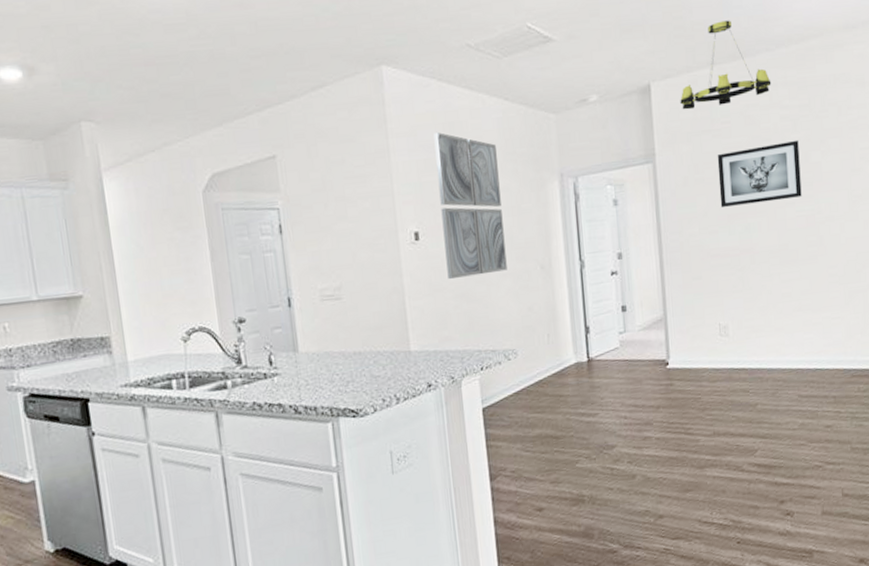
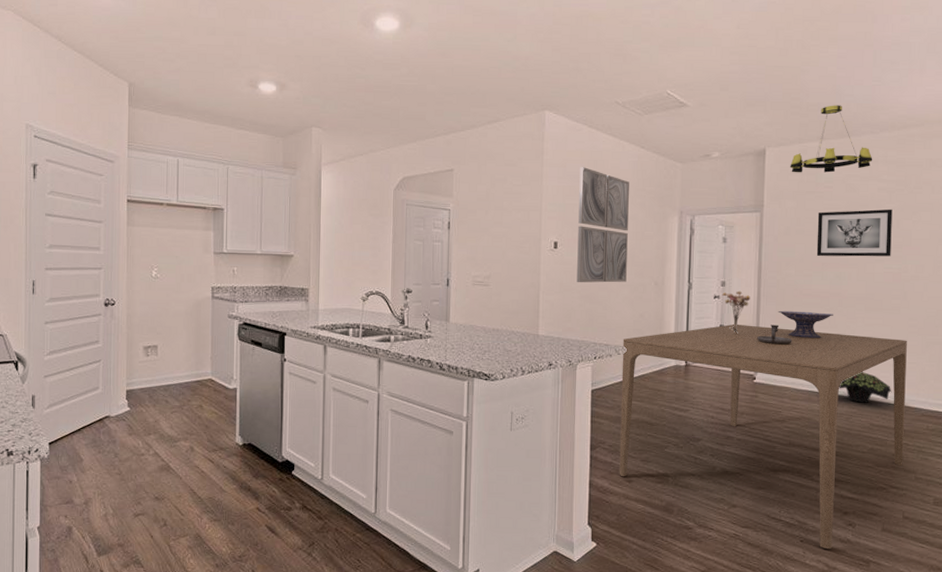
dining table: none [511,292,837,547] -> present [619,324,907,550]
bouquet: none [619,261,653,315] -> present [722,290,750,335]
candlestick: none [665,296,705,321] -> present [757,324,792,345]
decorative bowl: none [685,274,746,308] -> present [778,310,833,339]
umbrella: none [760,336,818,373] -> present [839,371,892,403]

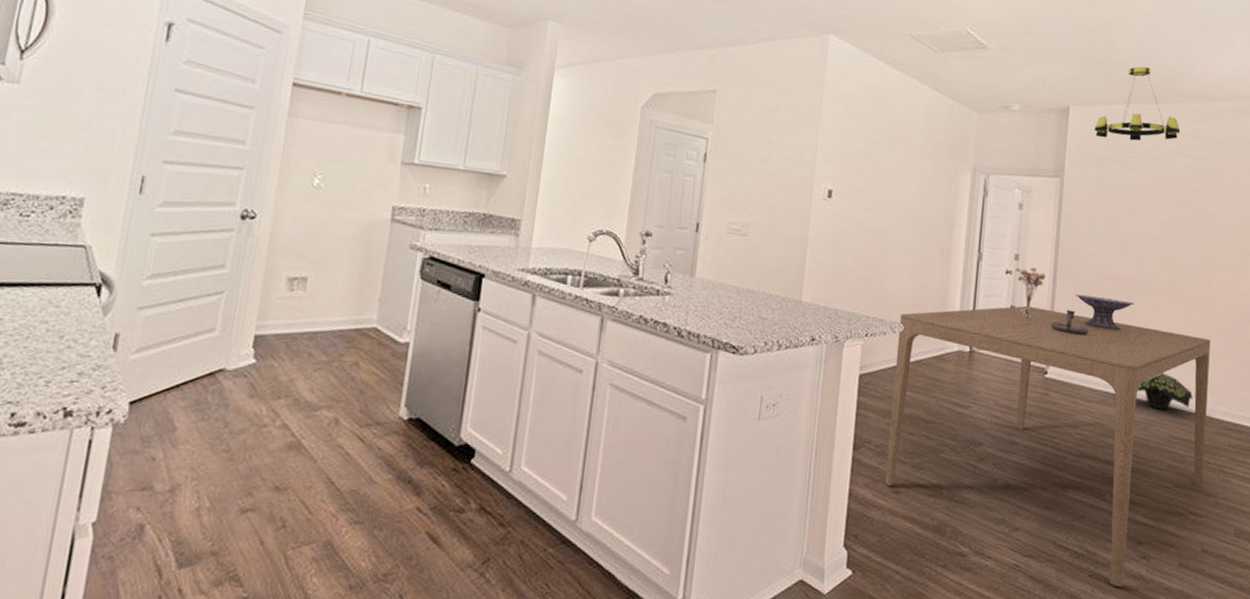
wall art: present [577,167,629,283] -> none [851,104,919,246]
wall art: present [816,209,893,257] -> none [1118,184,1199,242]

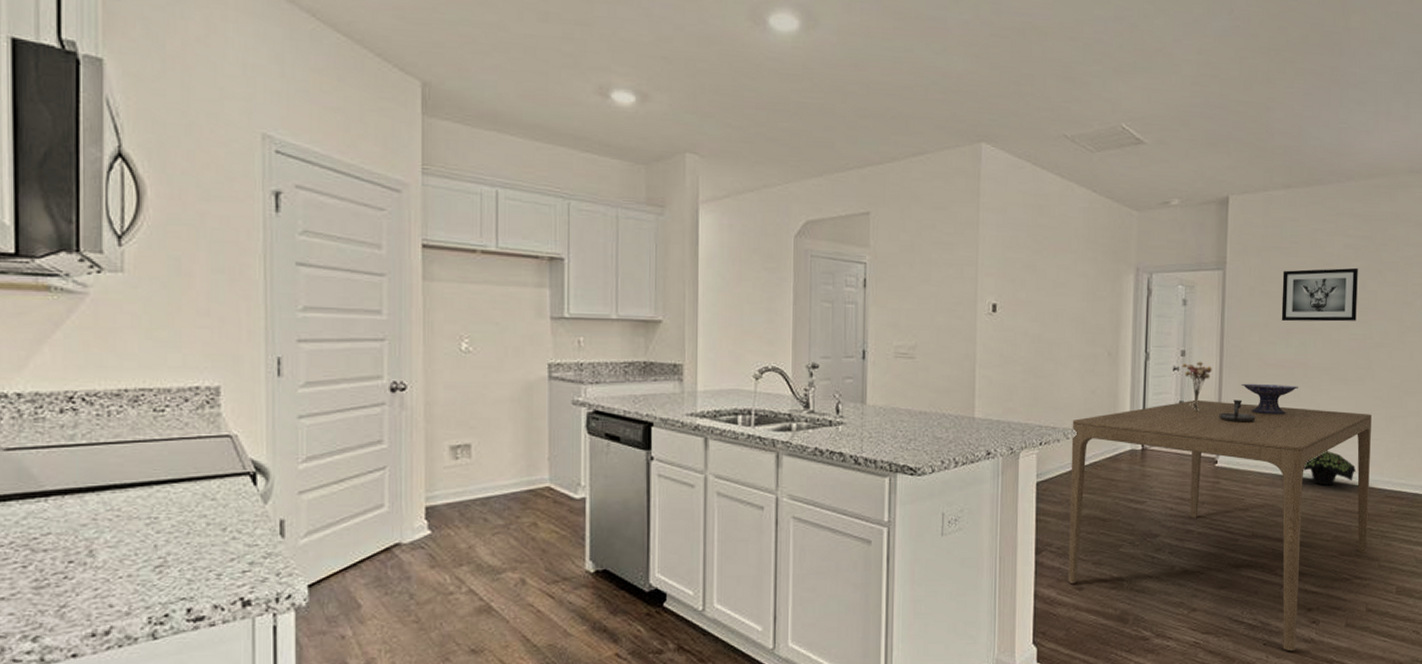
chandelier: present [1094,66,1180,141] -> none [1254,148,1339,226]
wall art: none [1118,184,1199,242] -> present [1281,267,1358,322]

